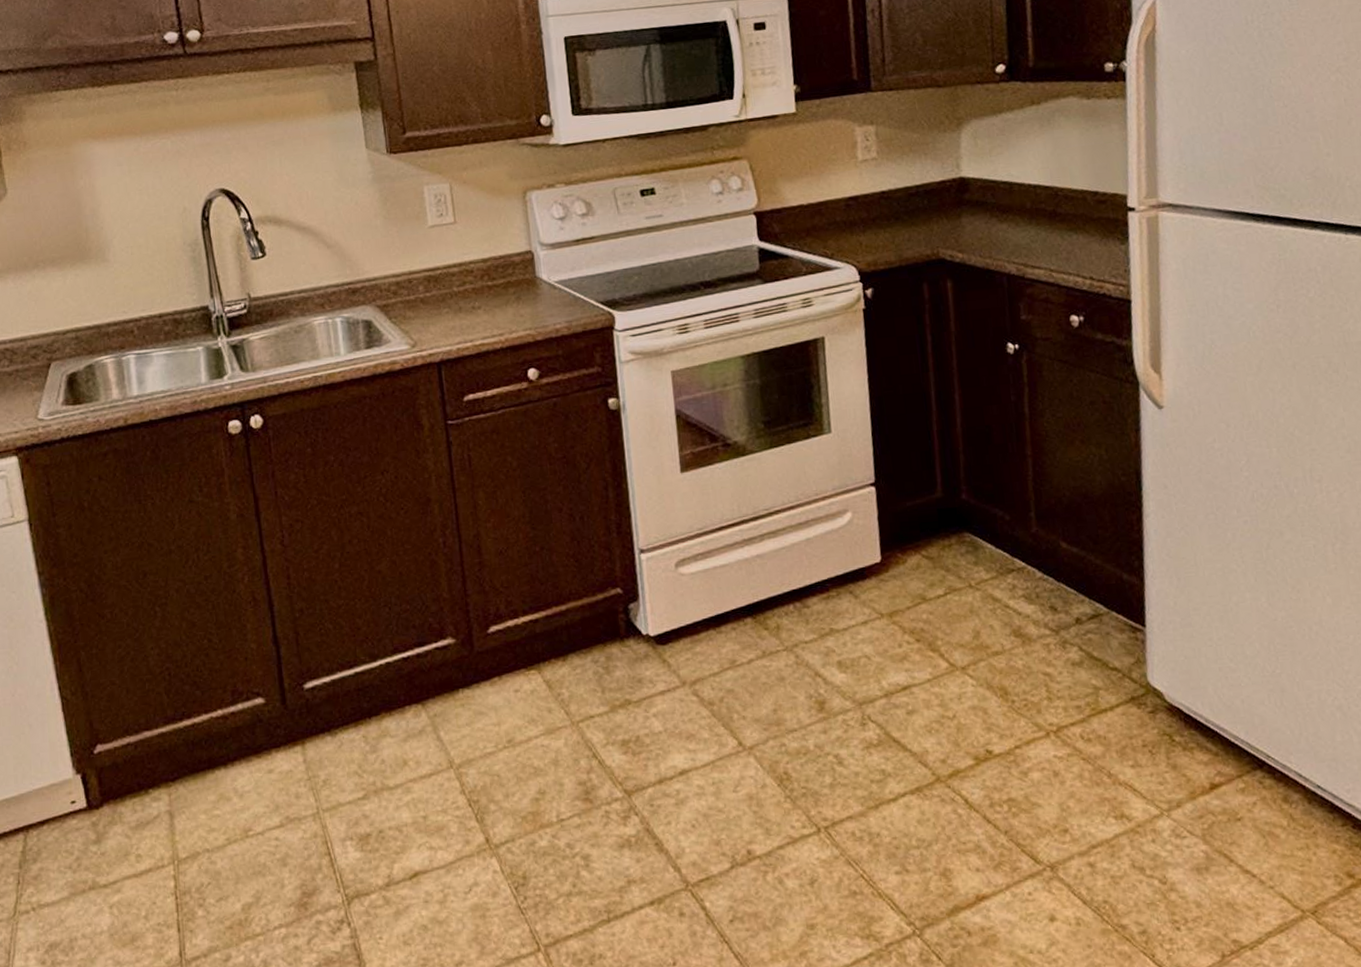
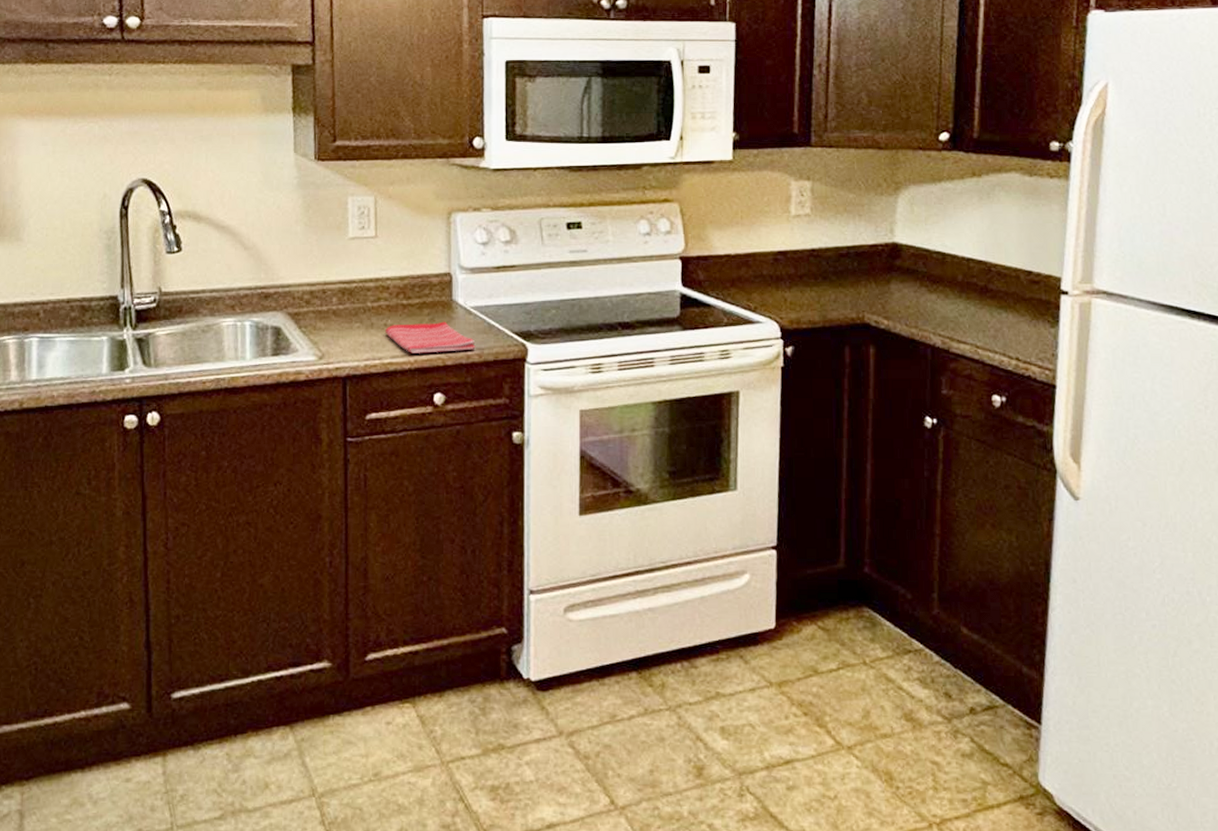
dish towel: none [473,298,564,333] -> present [385,321,476,353]

